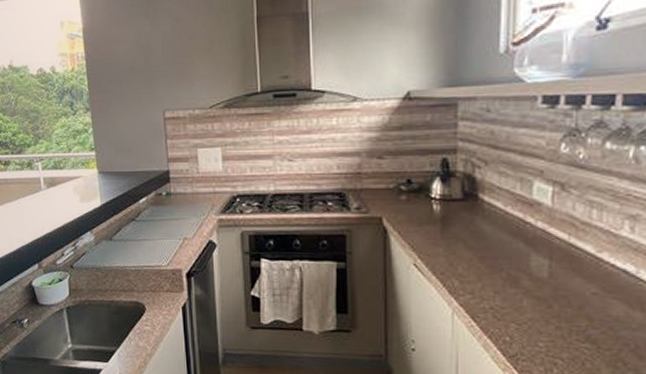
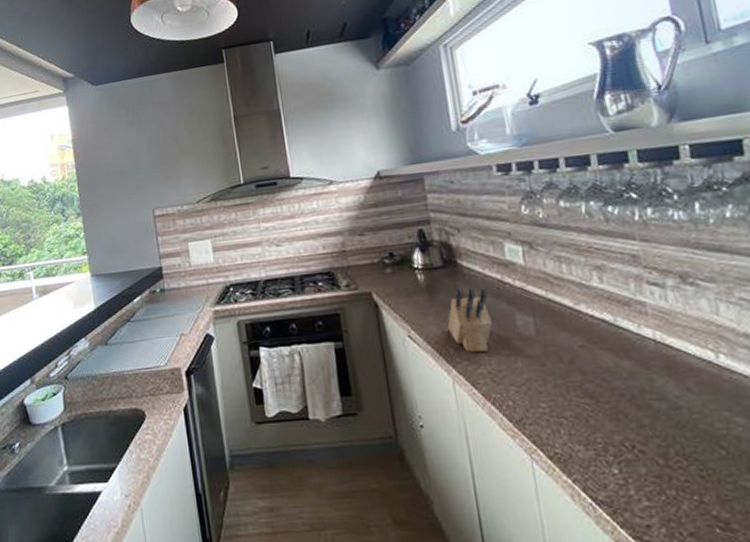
knife block: none [456,222,506,287] -> present [447,287,493,352]

